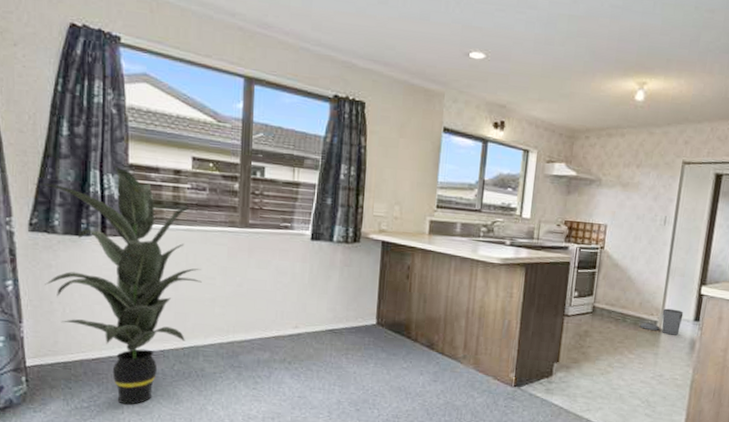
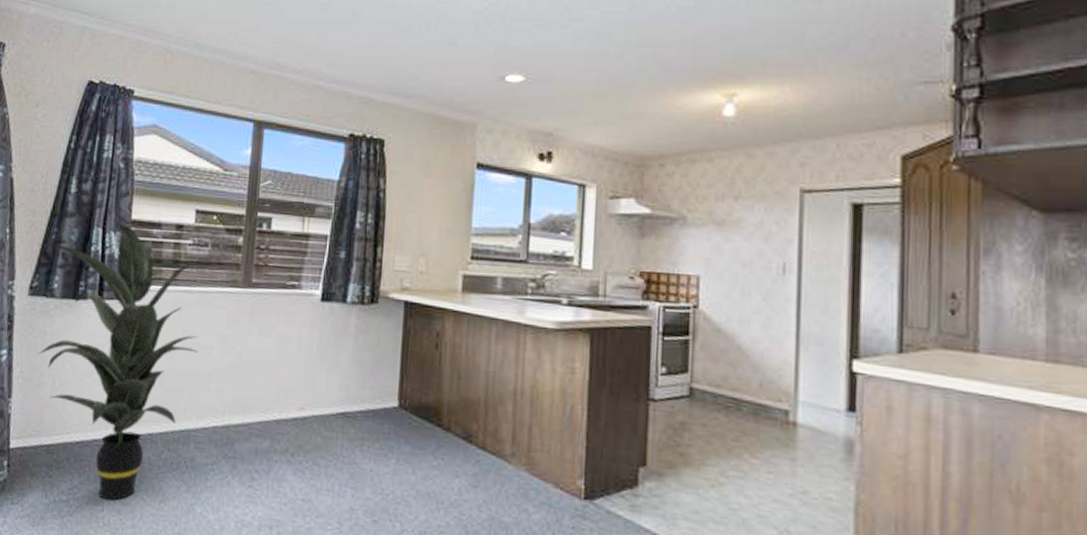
trash can: present [640,308,684,336] -> none [763,392,829,432]

